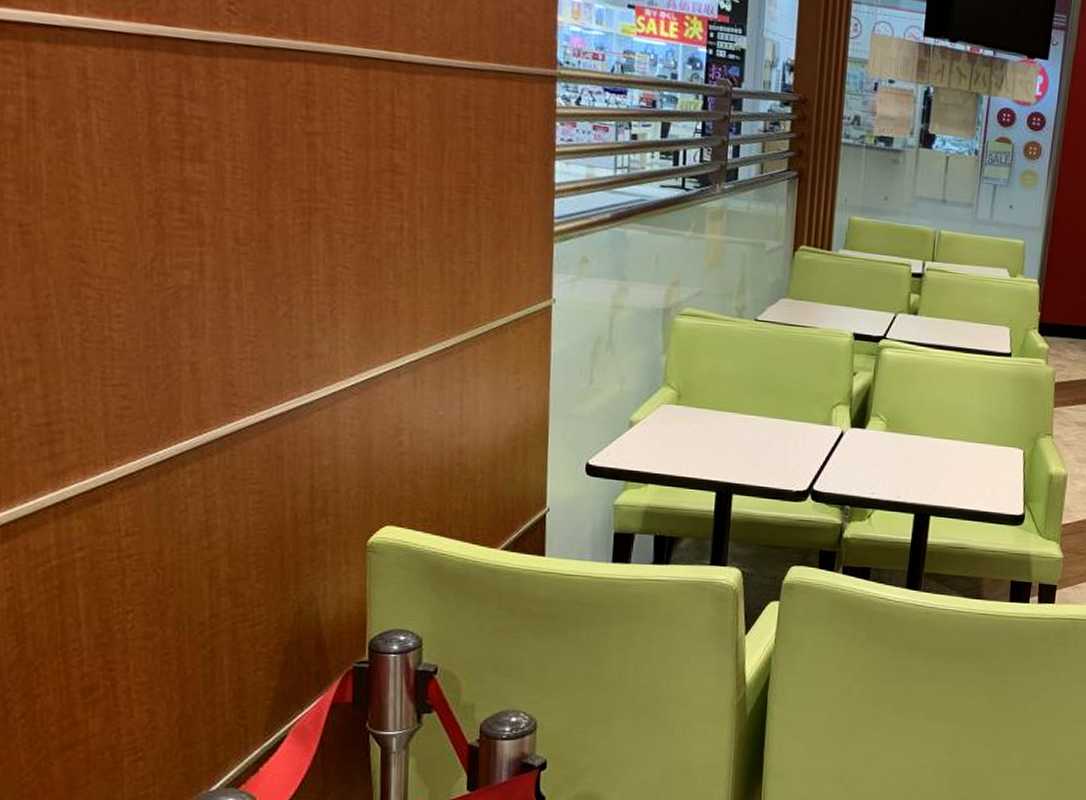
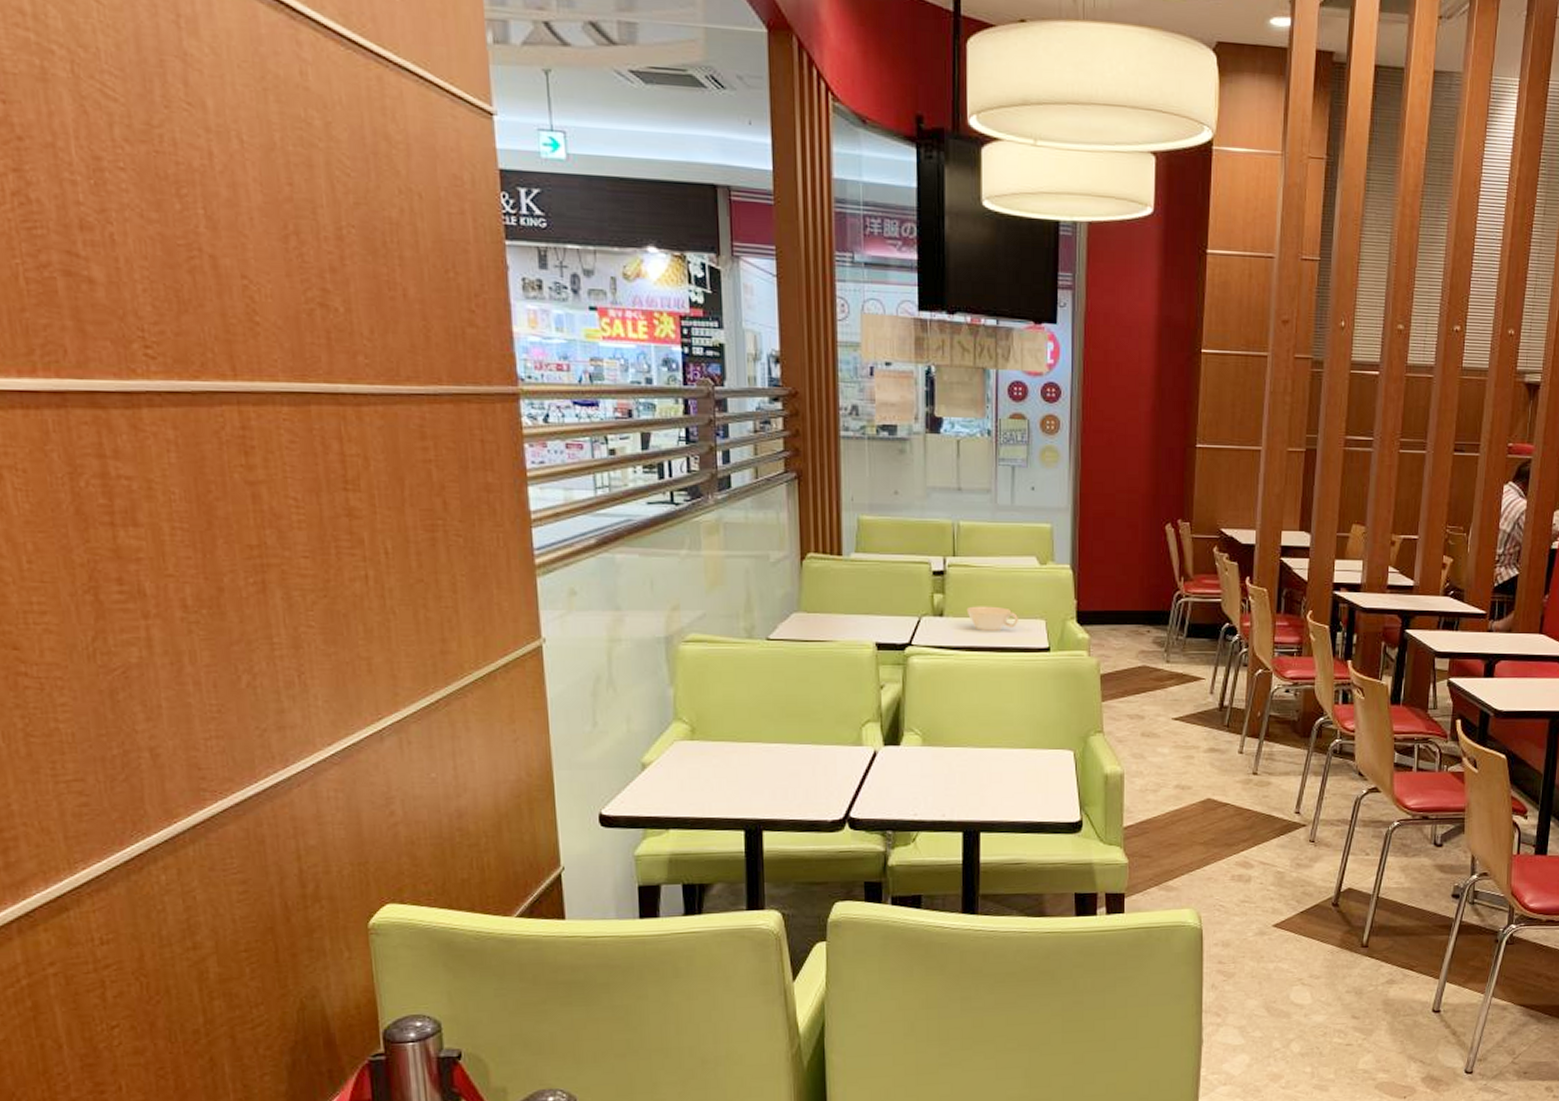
cup: none [939,308,985,334] -> present [966,606,1018,632]

